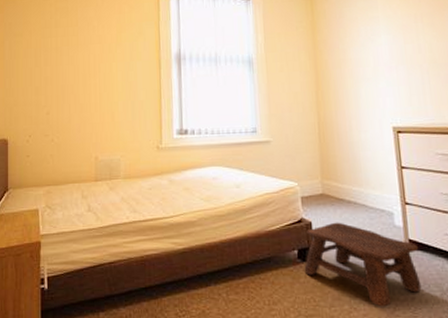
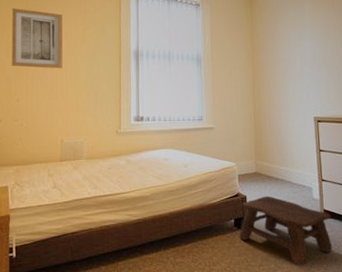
wall art: none [40,11,96,77] -> present [11,8,63,69]

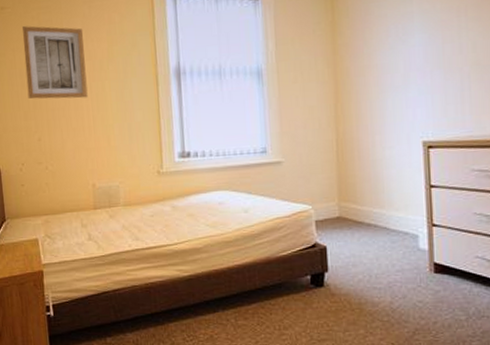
stool: present [239,196,333,265] -> none [317,246,445,332]

